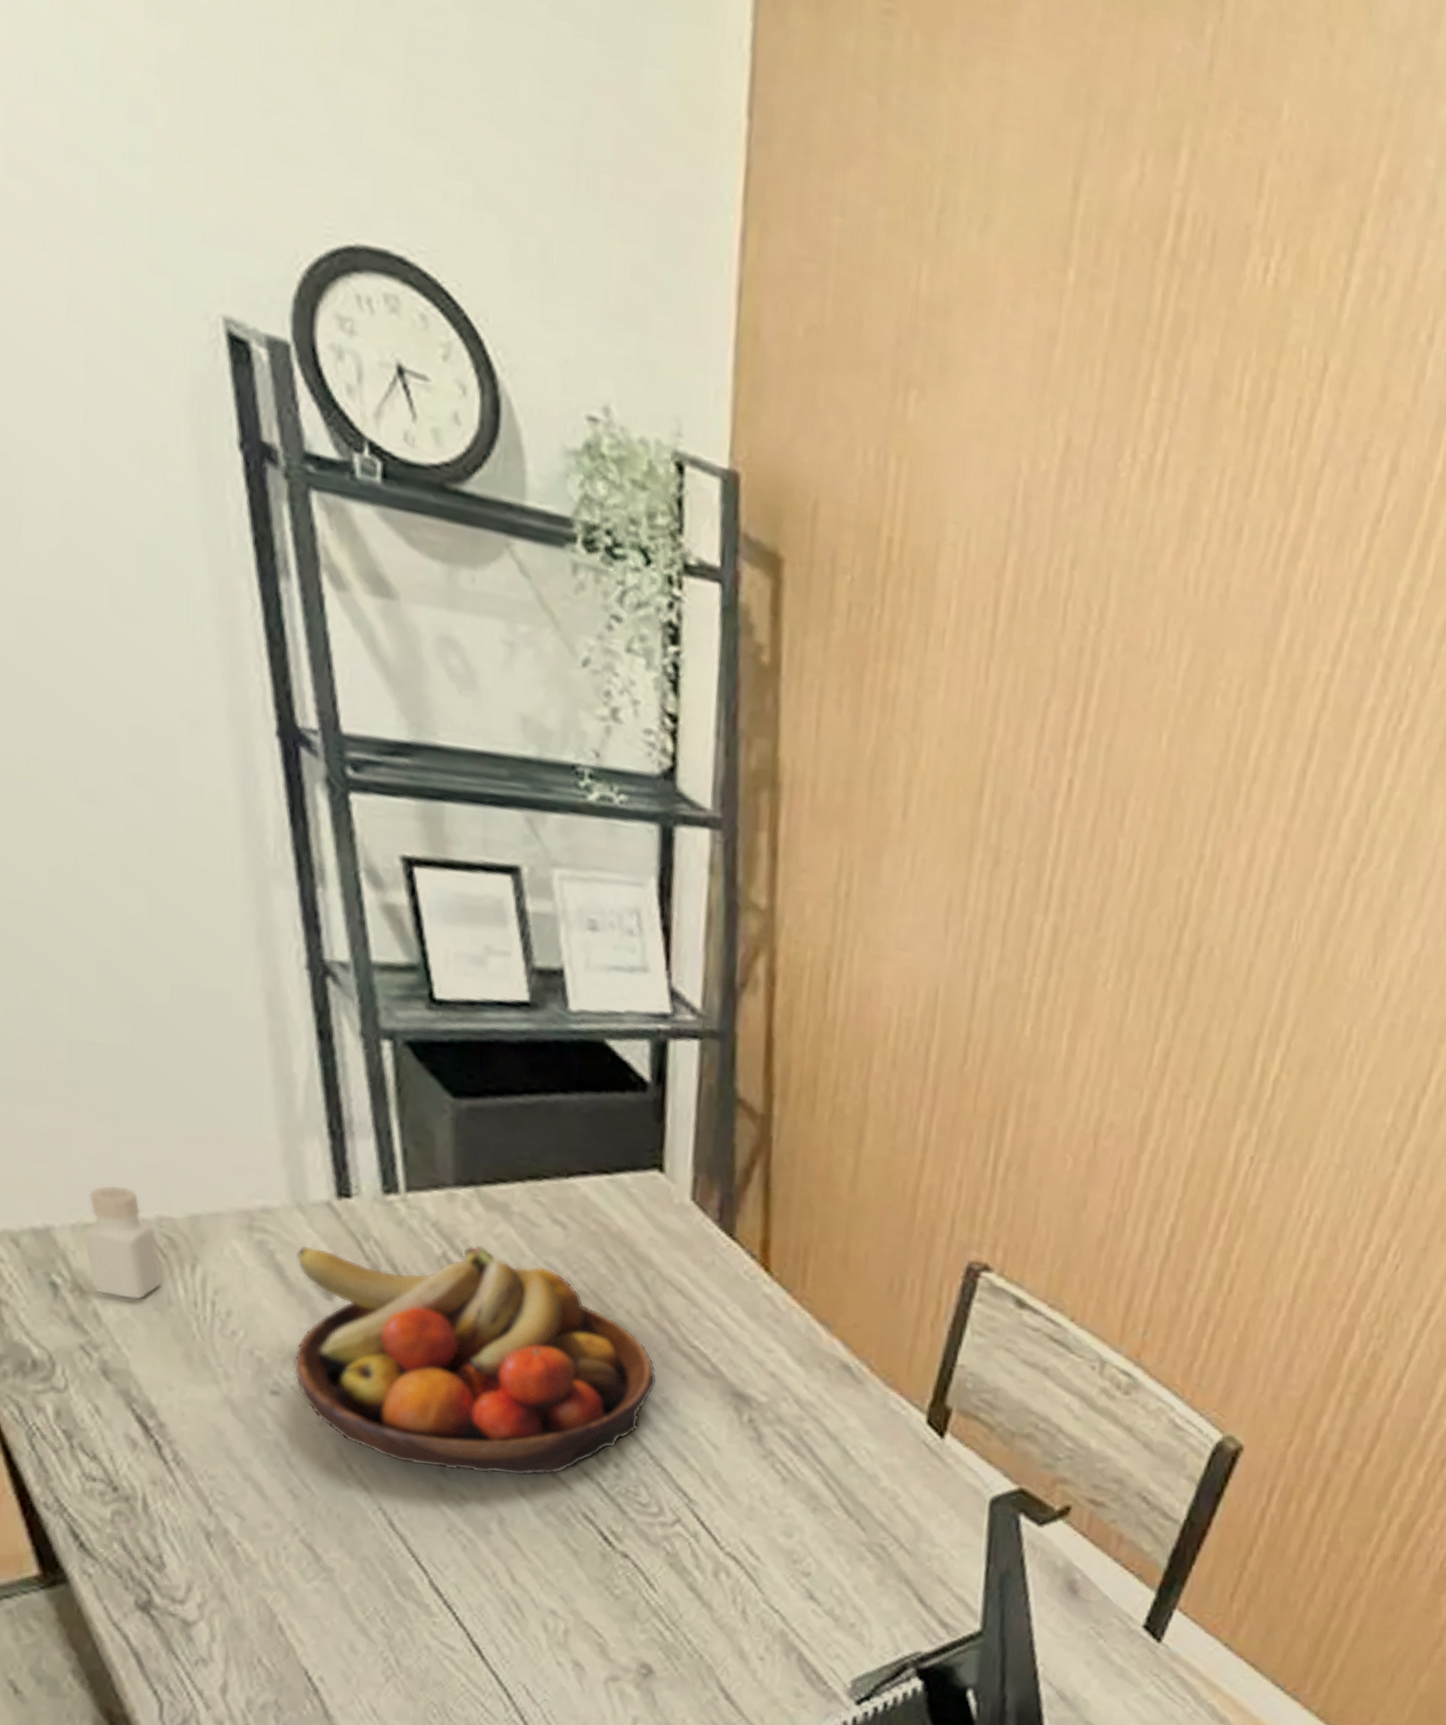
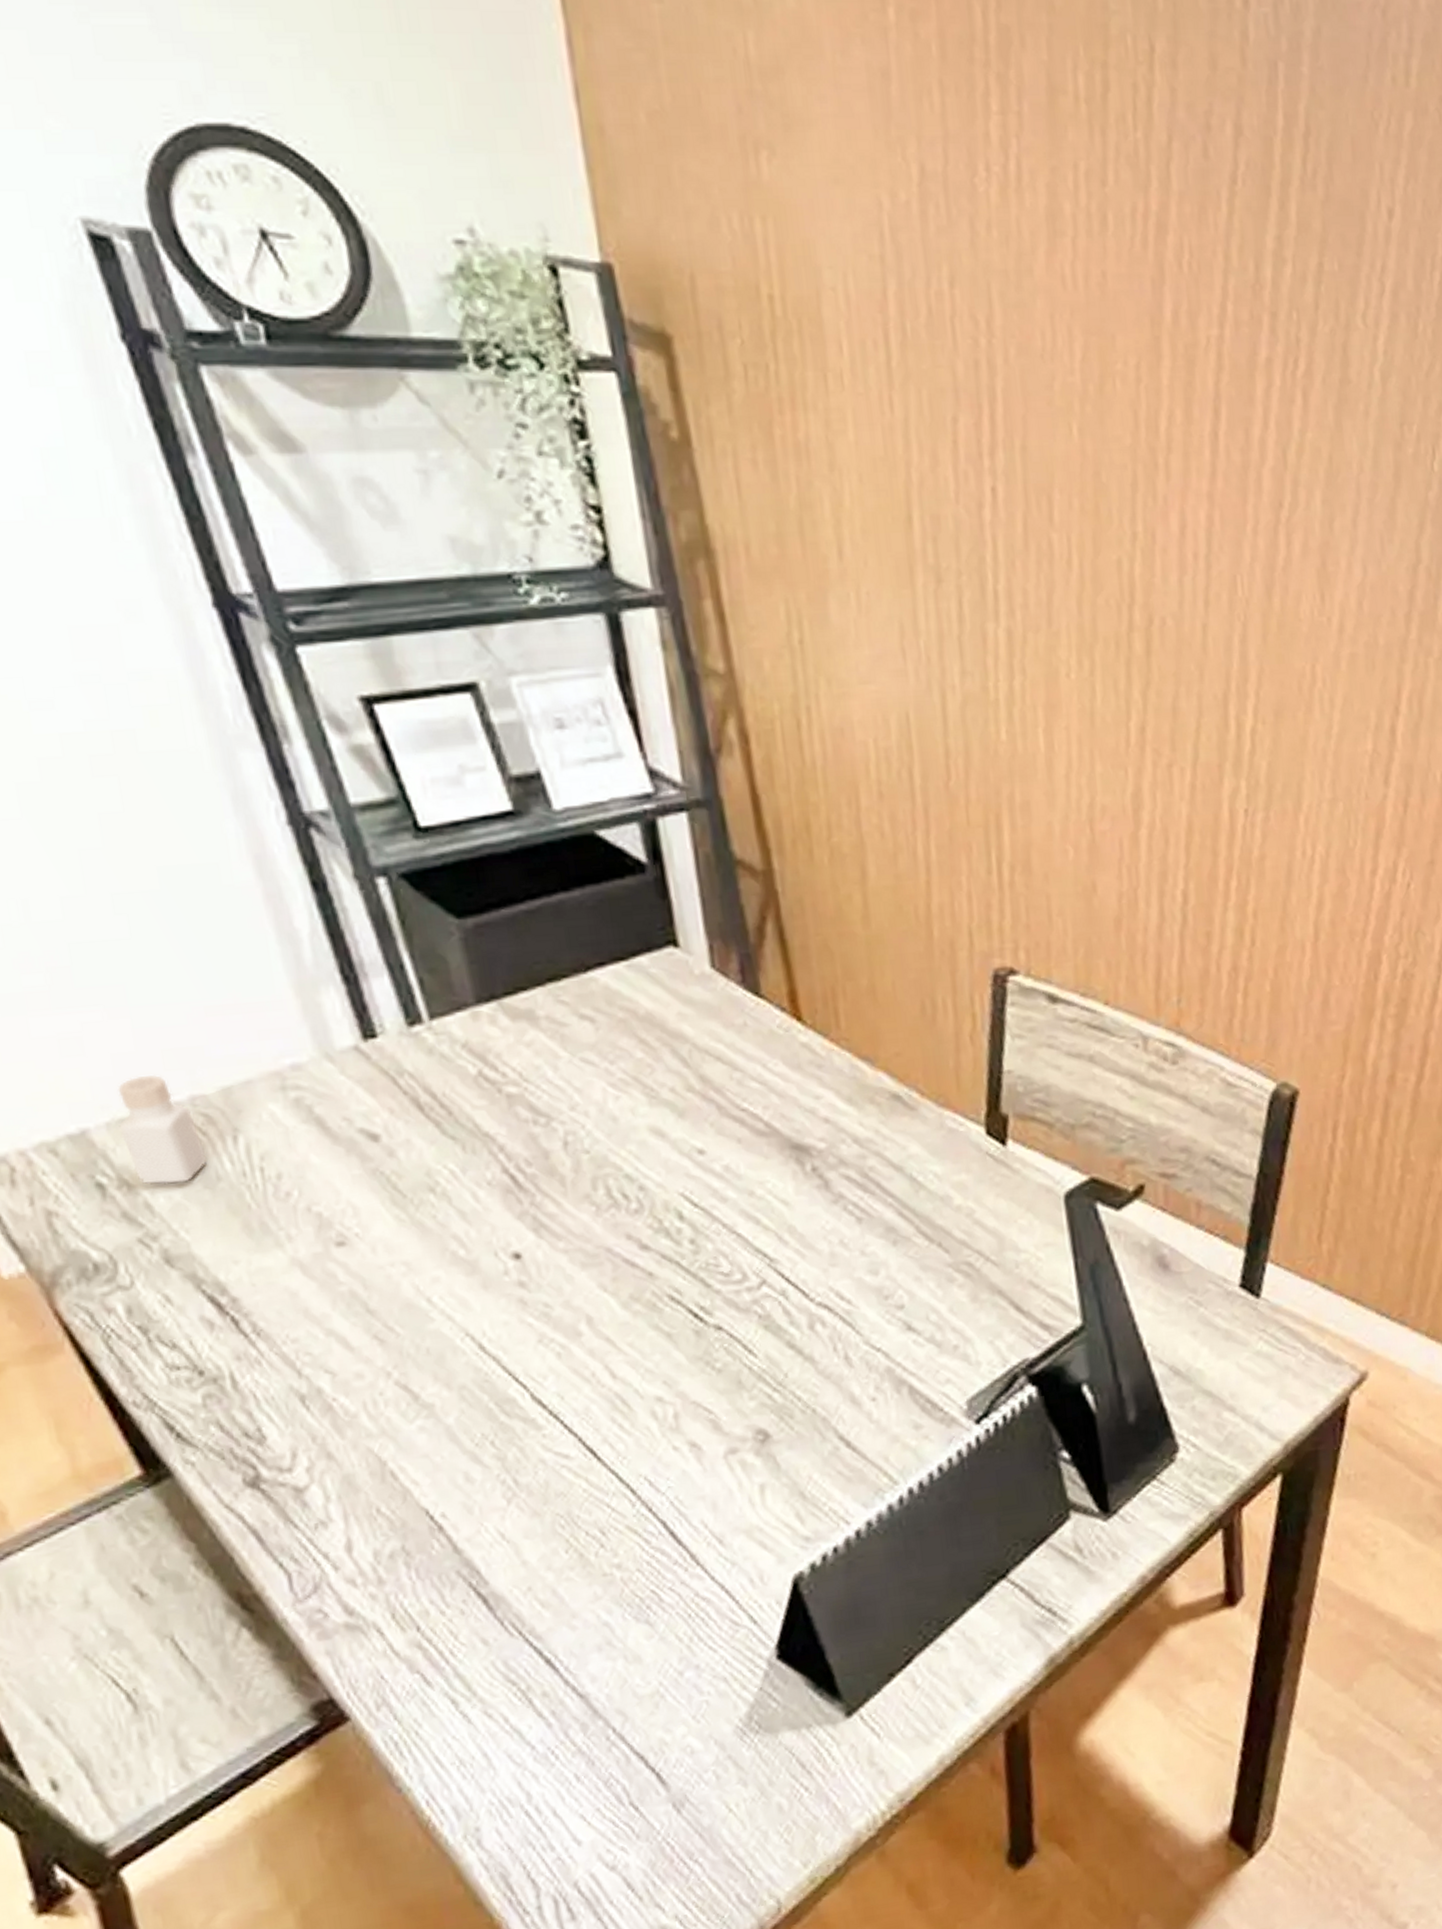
fruit bowl: present [294,1245,657,1475] -> none [334,1056,714,1285]

